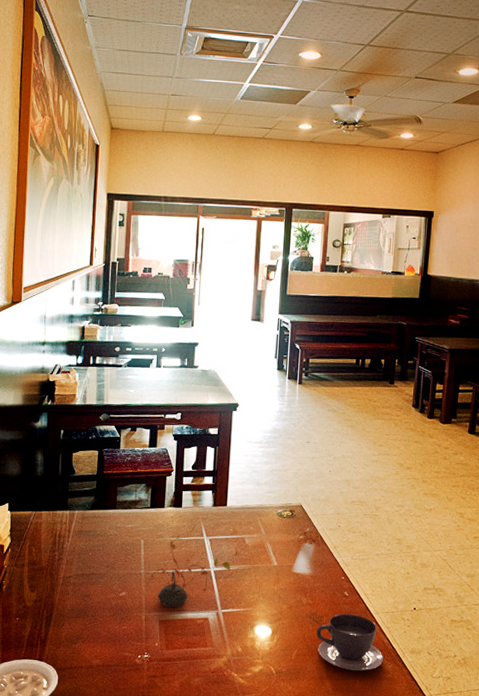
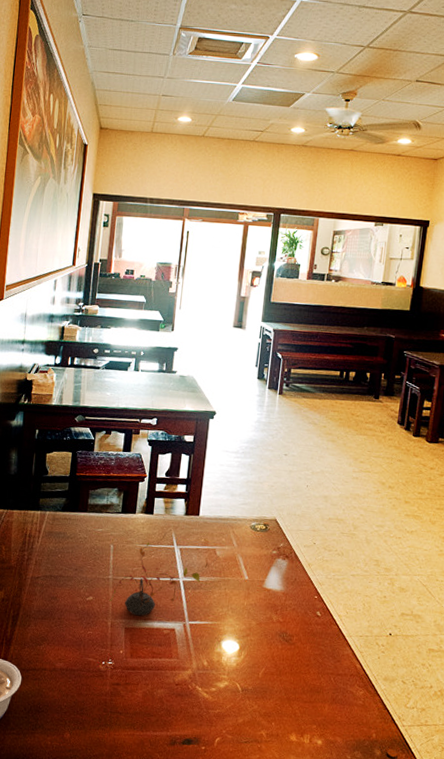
teacup: present [316,613,383,671] -> none [285,634,355,695]

